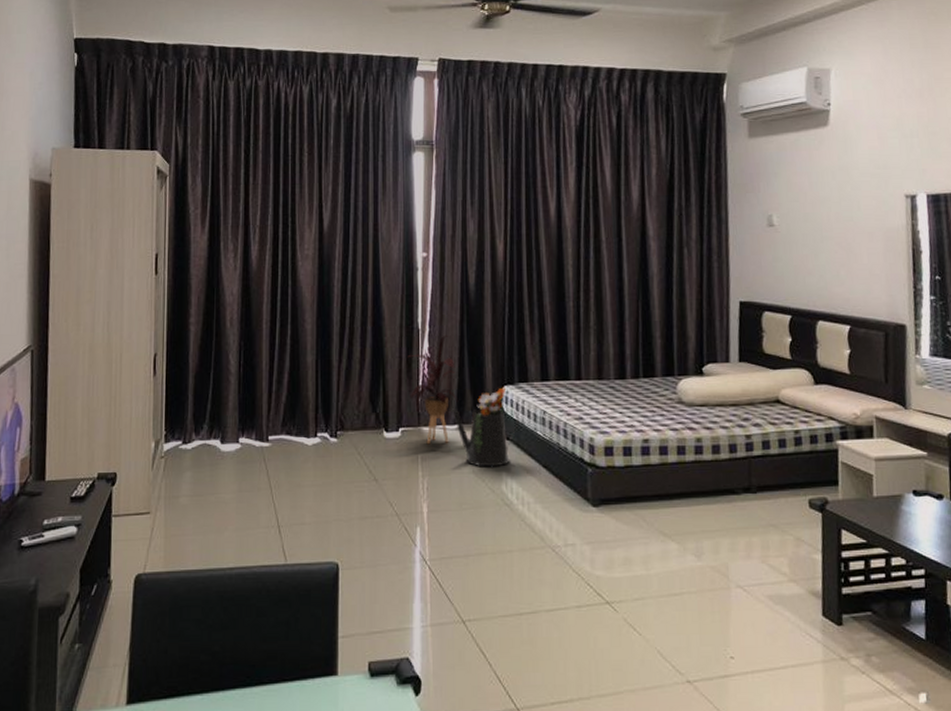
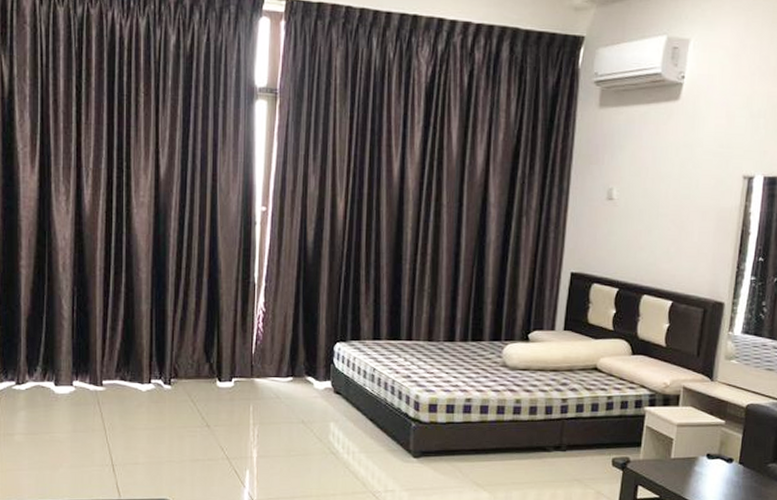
house plant: present [408,336,458,445] -> none [243,291,293,395]
watering can: present [452,387,520,467] -> none [285,344,350,419]

